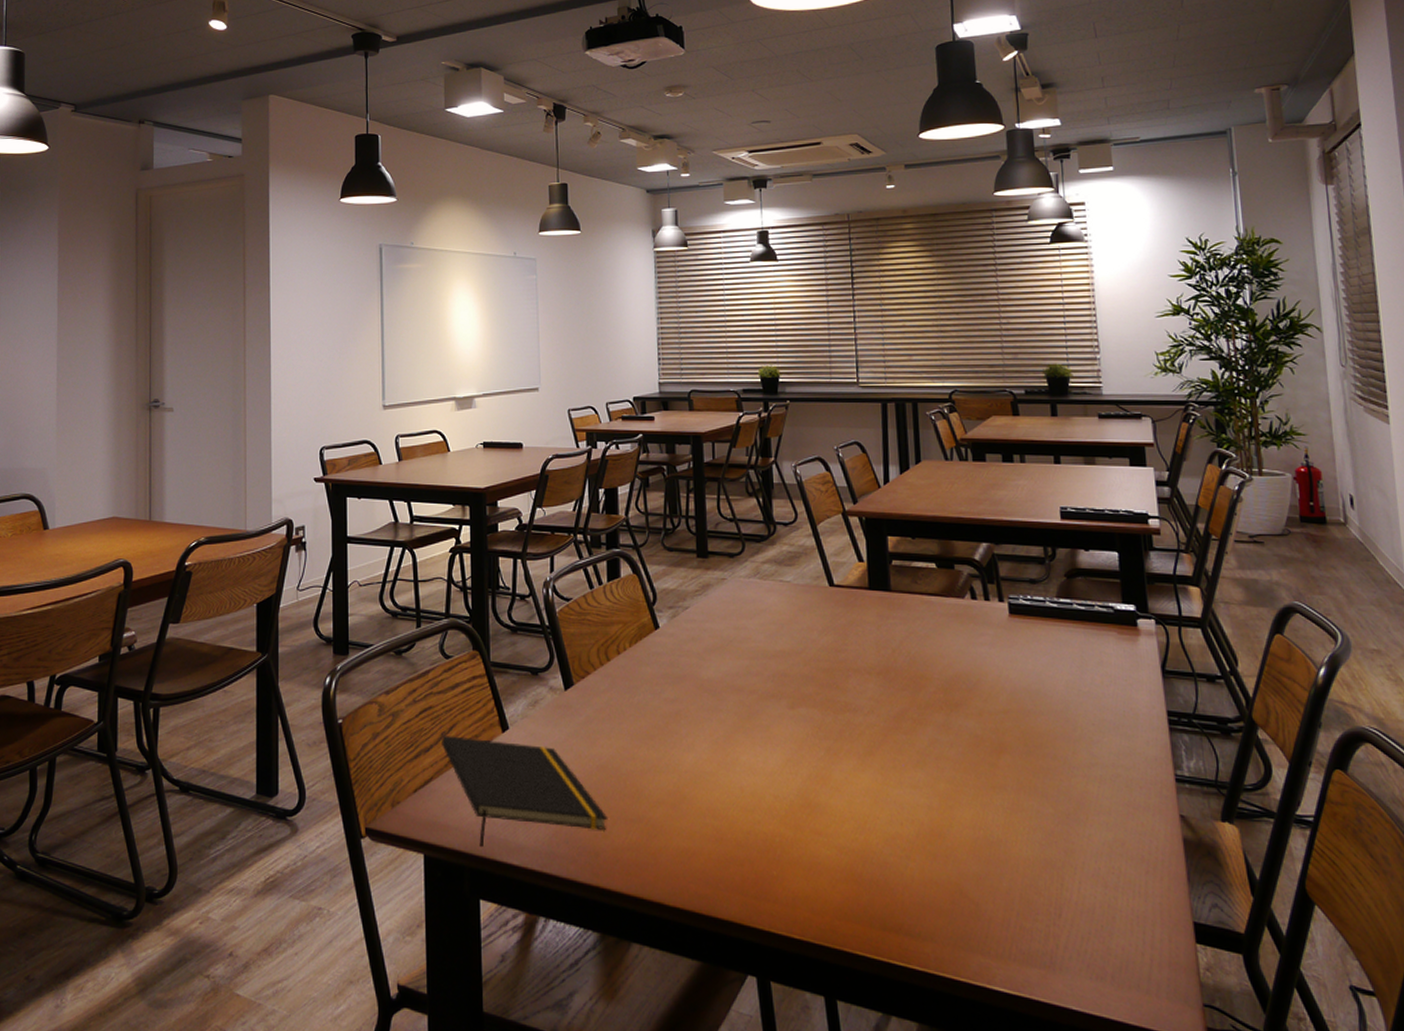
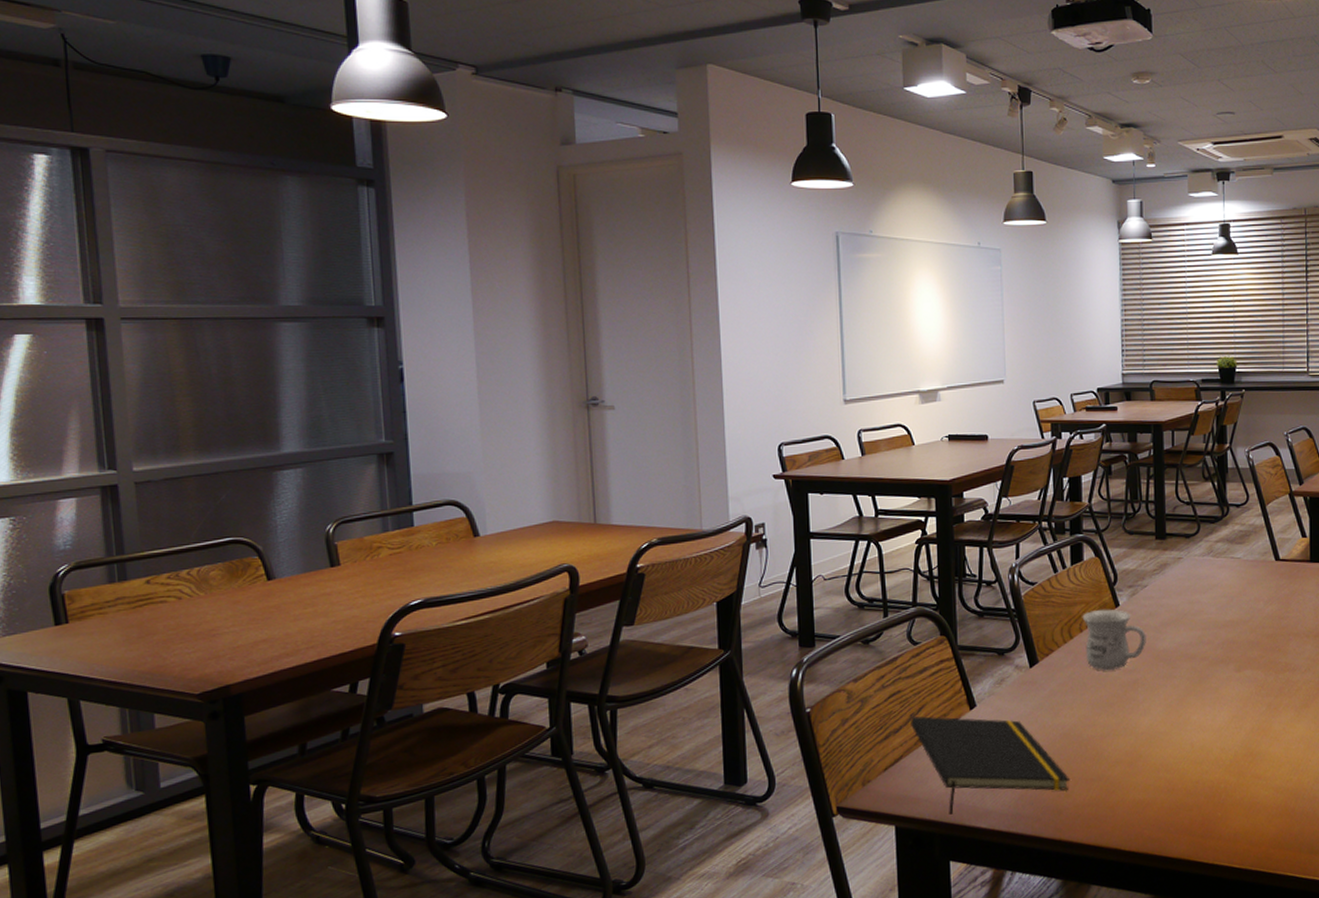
mug: none [619,631,689,699] -> present [1082,609,1146,671]

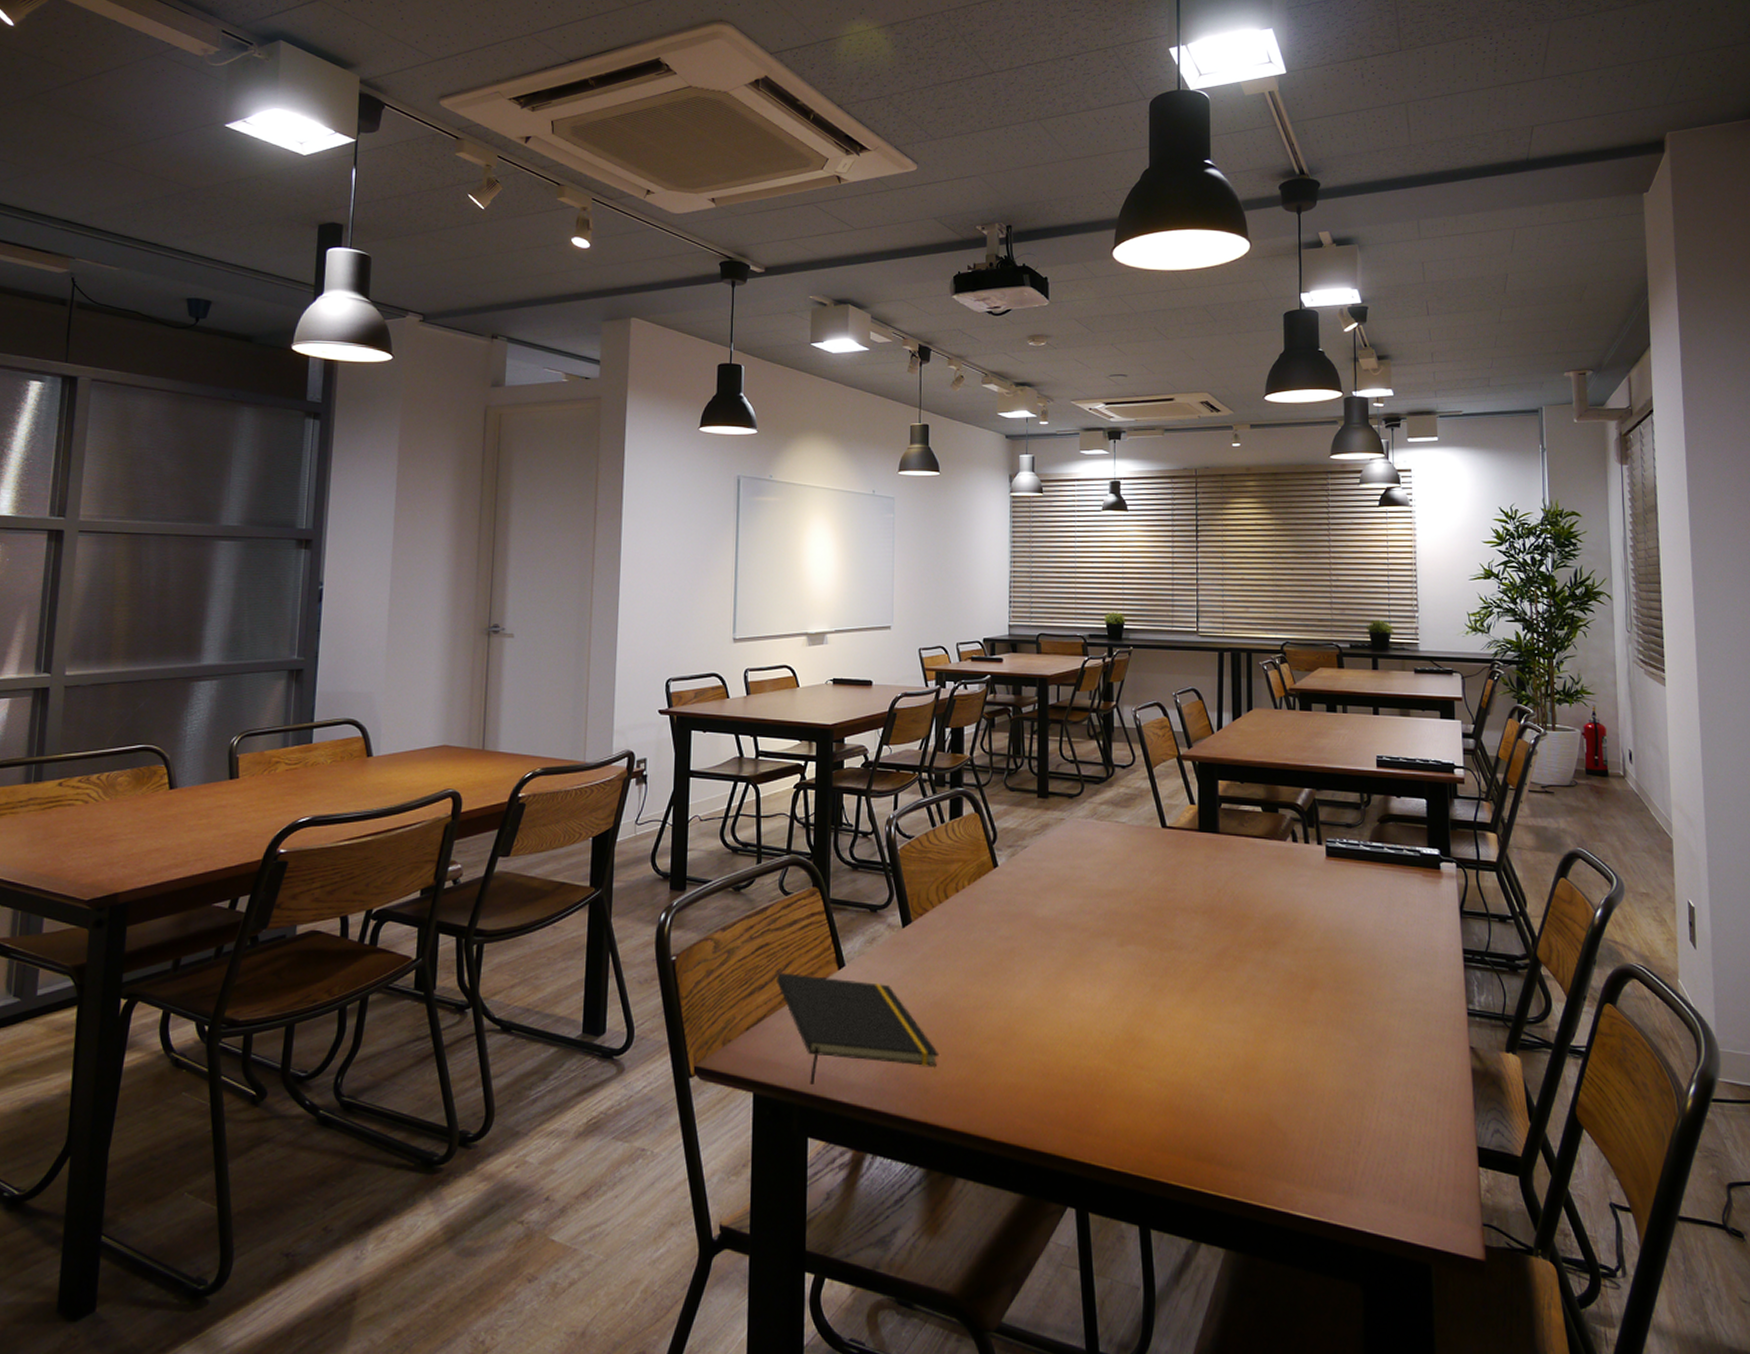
mug: present [1082,609,1146,671] -> none [959,869,1025,936]

